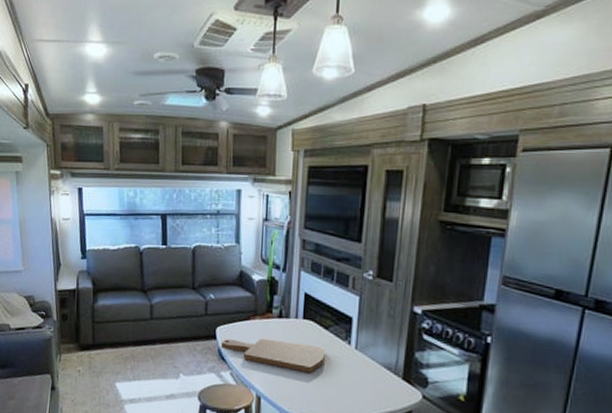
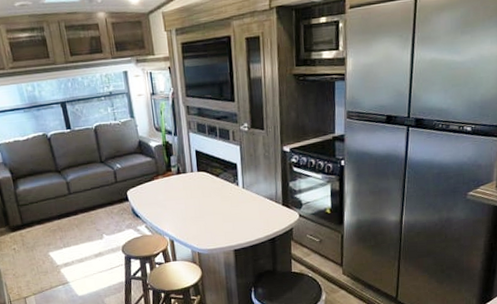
cutting board: present [220,338,325,373] -> none [133,191,220,214]

